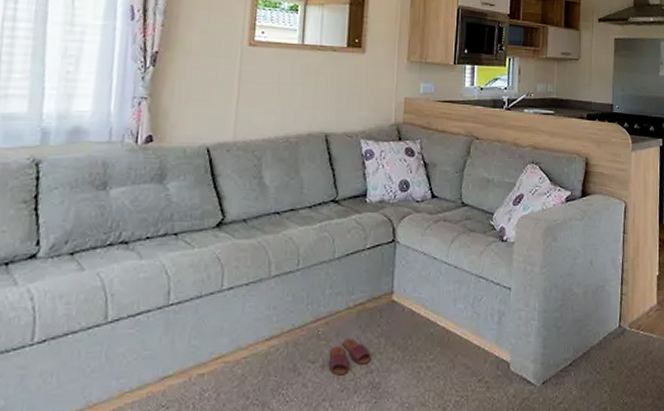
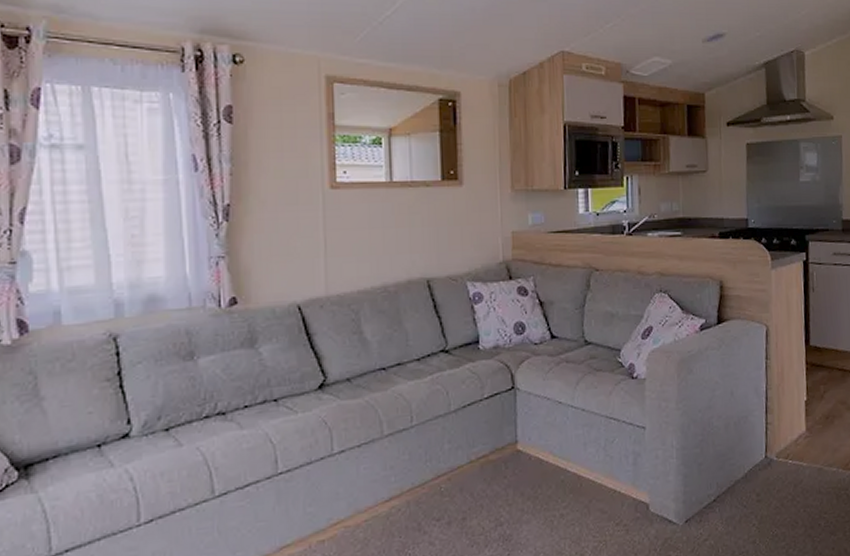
slippers: present [329,339,371,376] -> none [455,492,500,531]

